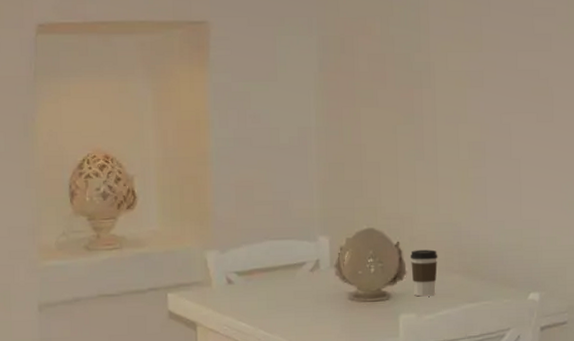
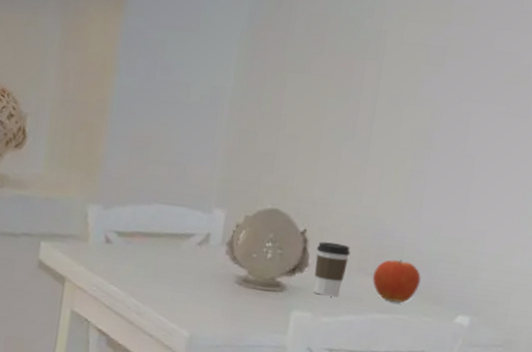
fruit: none [459,254,497,291] -> present [372,259,421,303]

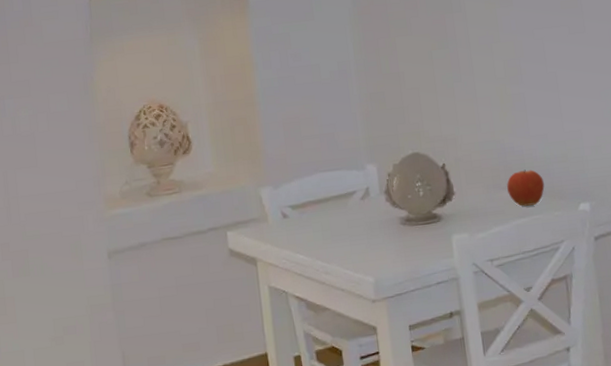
coffee cup: present [313,241,351,297] -> none [456,168,486,216]

